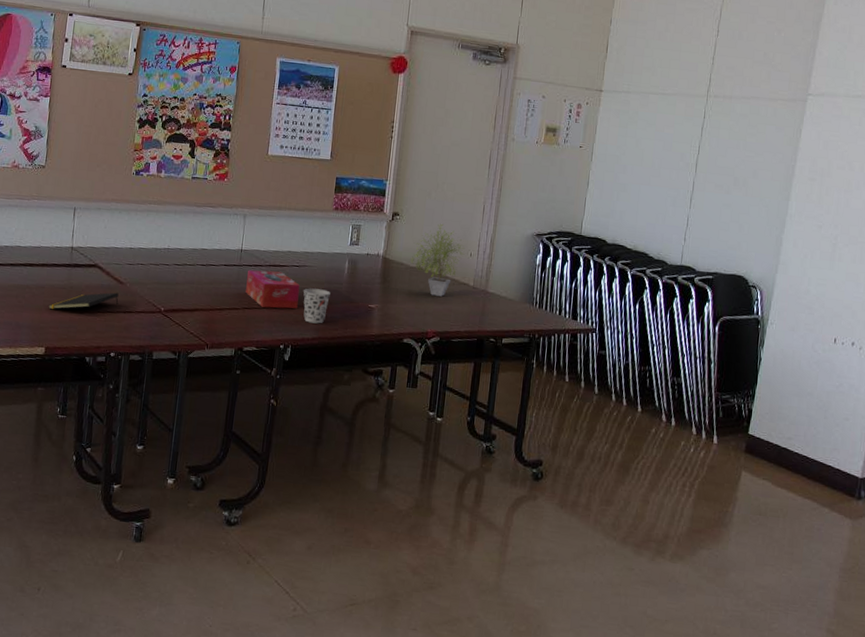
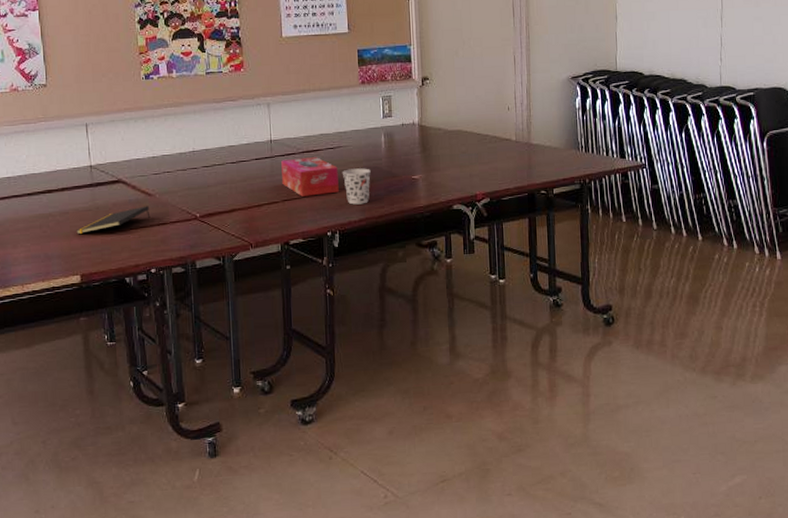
potted plant: present [410,223,465,297] -> none [448,81,502,157]

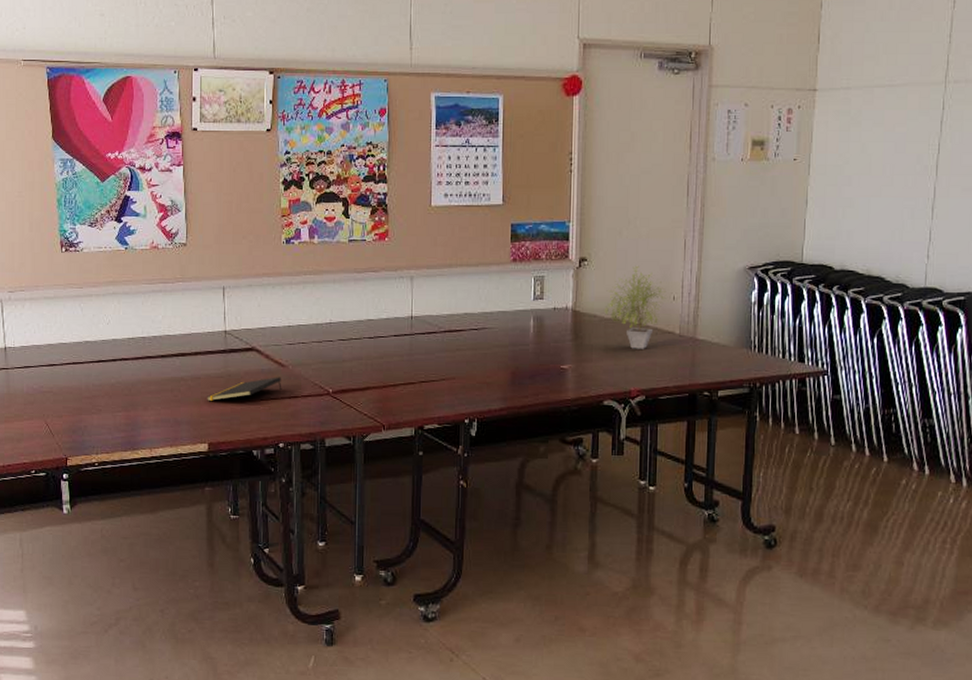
tissue box: present [281,157,339,197] -> none [421,337,481,379]
cup: present [342,168,371,205] -> none [485,353,516,392]
potted plant: none [448,81,502,157] -> present [605,265,667,349]

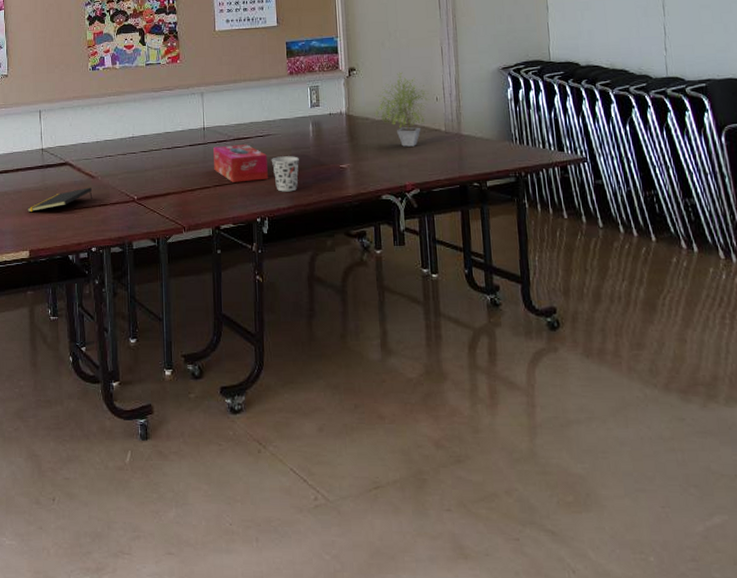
tissue box: none [421,337,481,379] -> present [213,144,268,183]
cup: none [485,353,516,392] -> present [271,156,299,192]

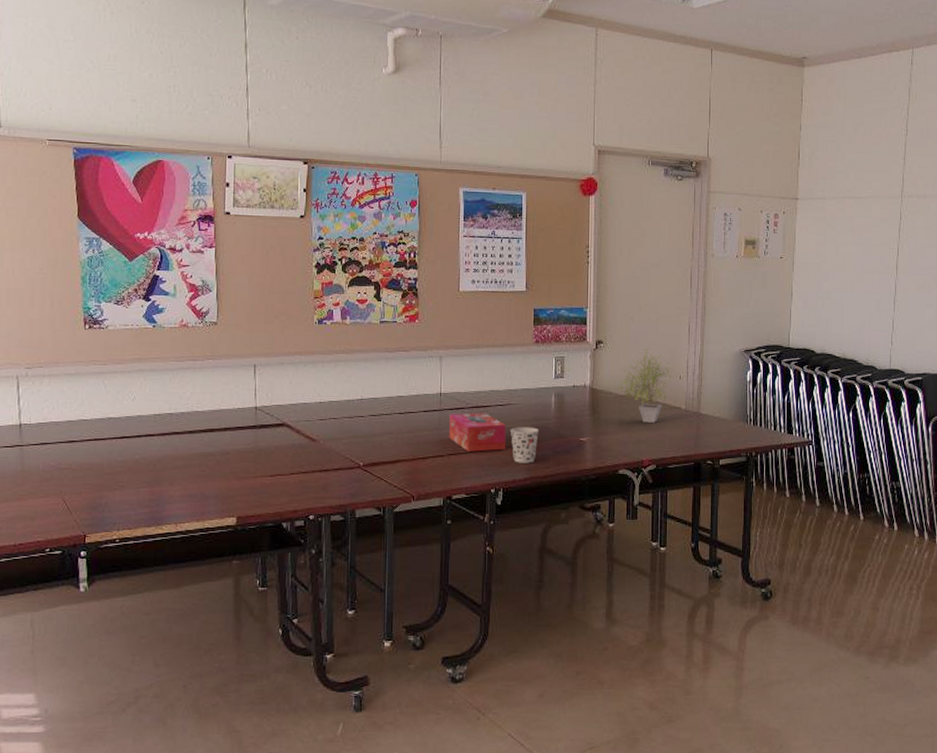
notepad: present [27,187,93,213] -> none [236,451,313,476]

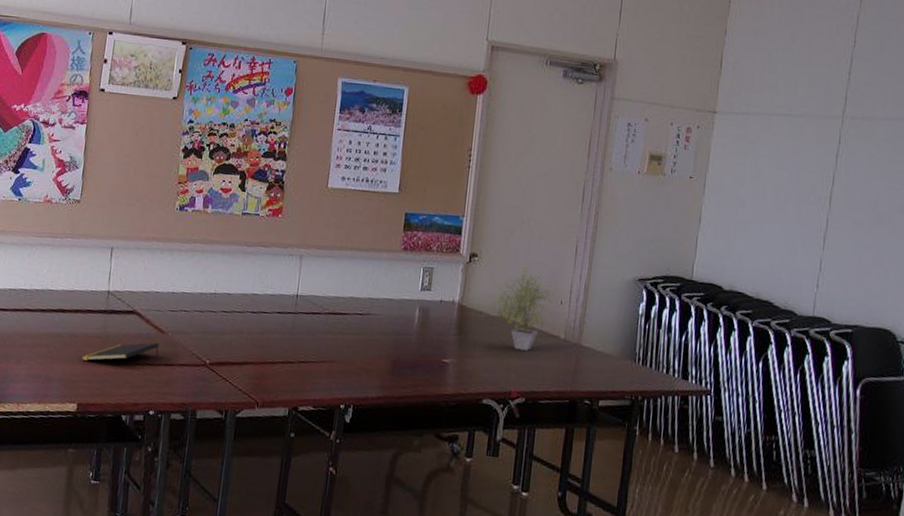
notepad: none [236,451,313,476] -> present [82,342,159,361]
tissue box: present [449,413,506,452] -> none [301,318,363,363]
cup: present [509,427,539,463] -> none [367,339,398,381]

